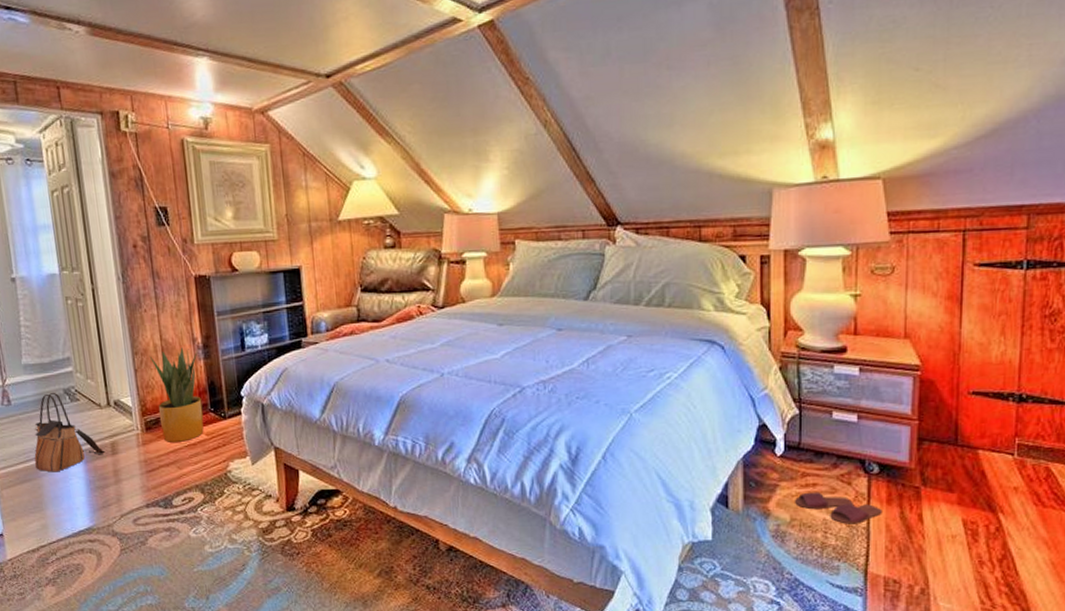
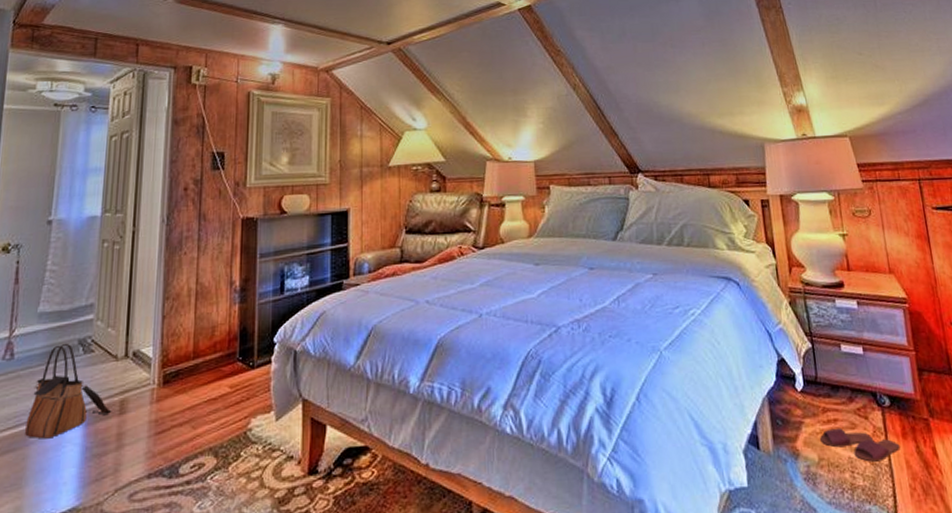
planter: present [149,348,204,442] -> none [180,292,235,398]

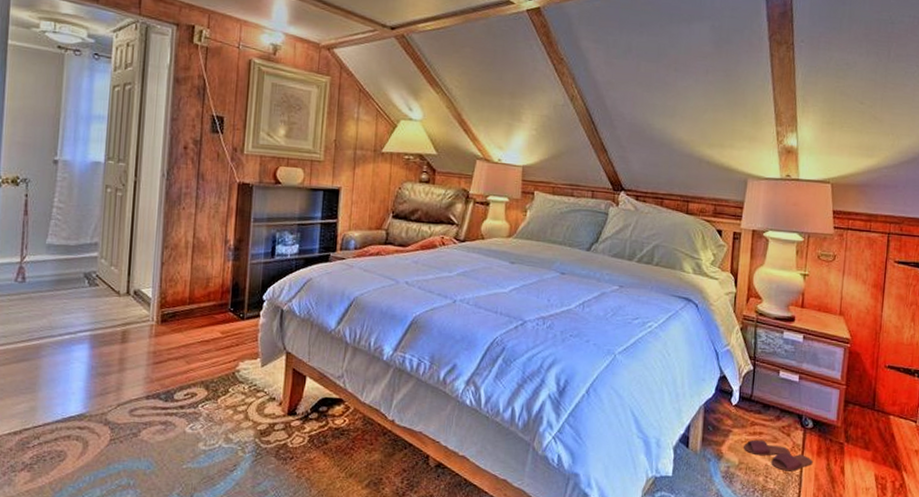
tote bag: present [25,343,112,439] -> none [37,274,115,355]

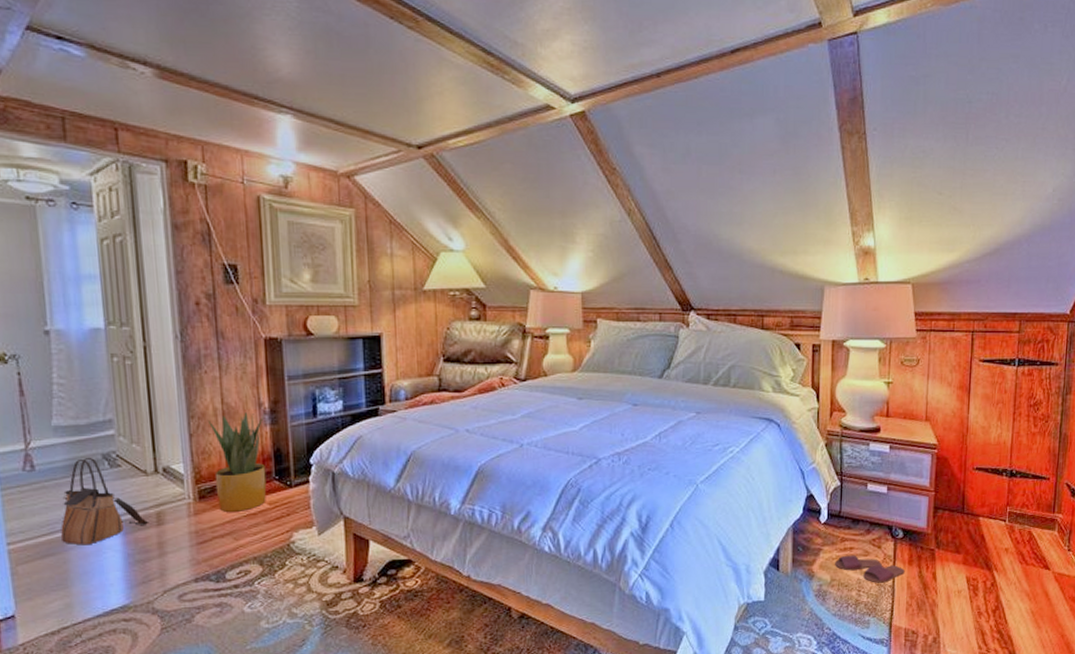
tote bag: none [37,274,115,355] -> present [61,457,150,546]
planter: none [177,247,229,338] -> present [207,412,267,512]

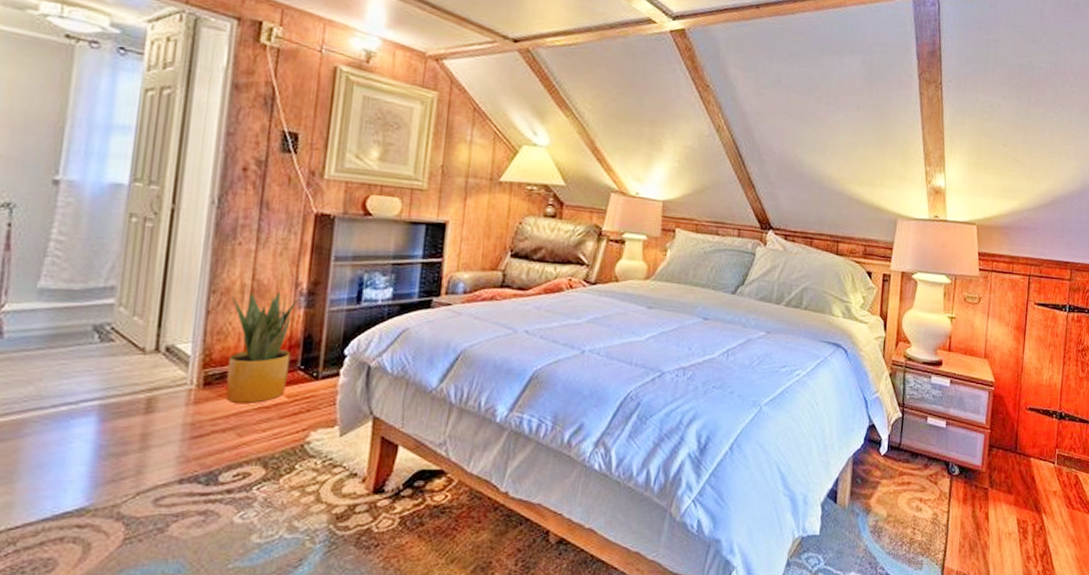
tote bag: present [61,457,150,546] -> none [18,327,136,432]
slippers: present [835,555,905,583] -> none [892,490,959,521]

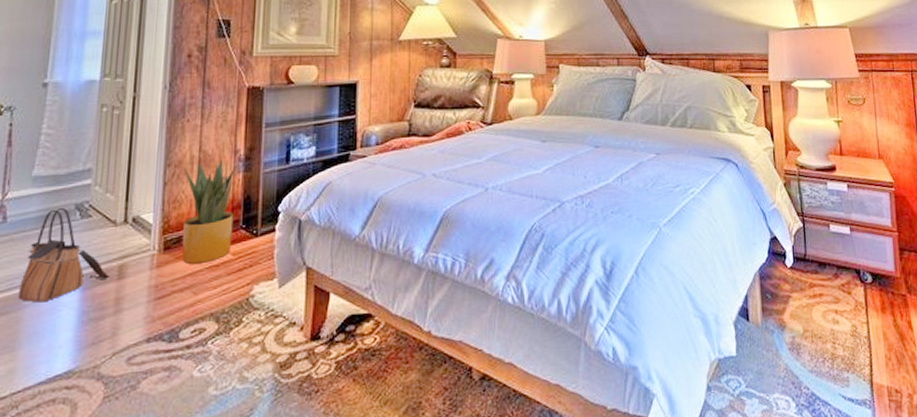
tote bag: none [18,327,136,432] -> present [19,207,110,303]

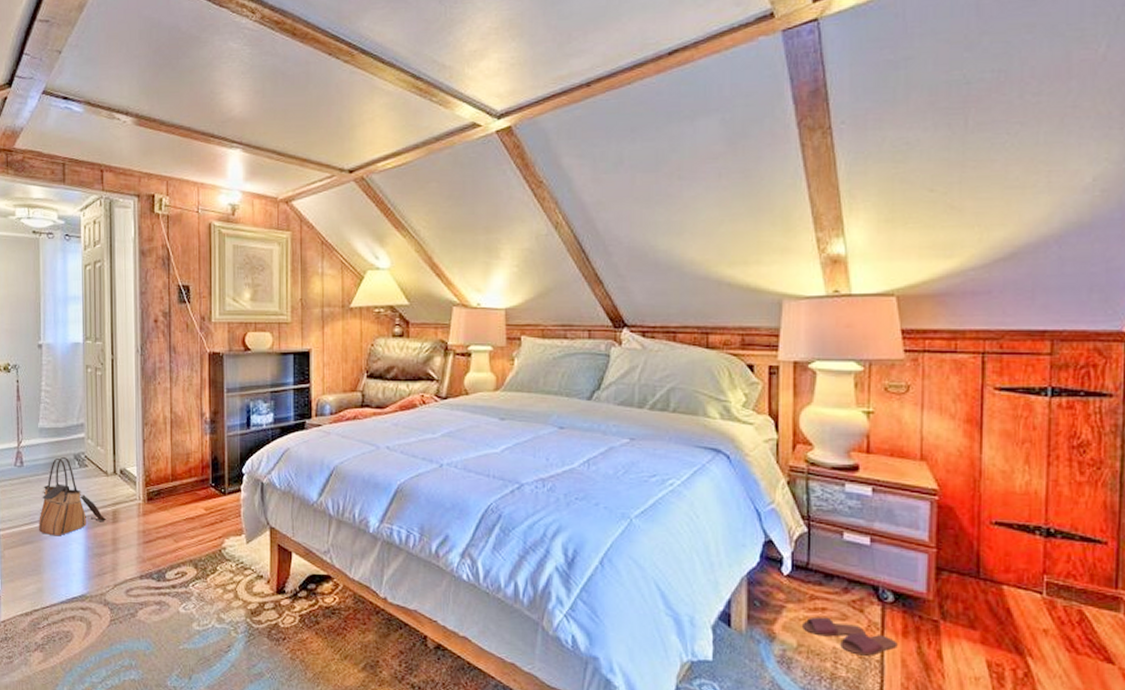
planter: present [181,160,240,264] -> none [158,422,206,515]
slippers: none [806,302,879,334] -> present [803,616,898,656]

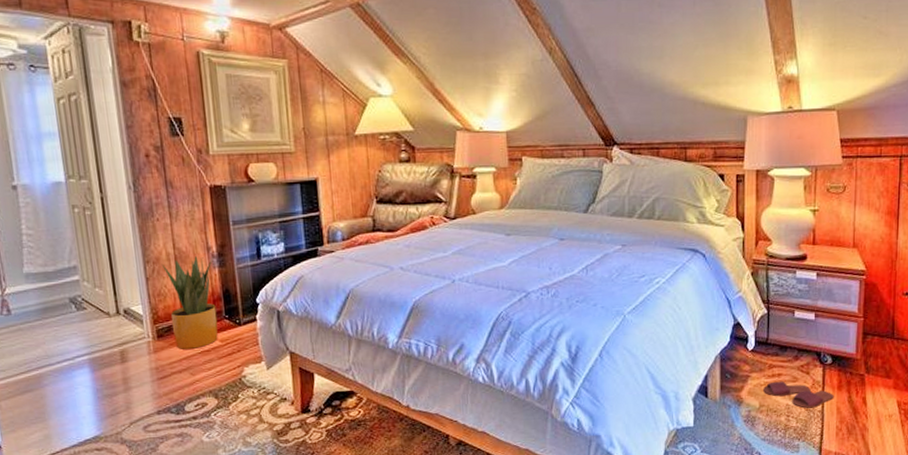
tote bag: present [39,456,107,536] -> none [36,301,115,382]
planter: none [158,422,206,515] -> present [161,256,218,349]

